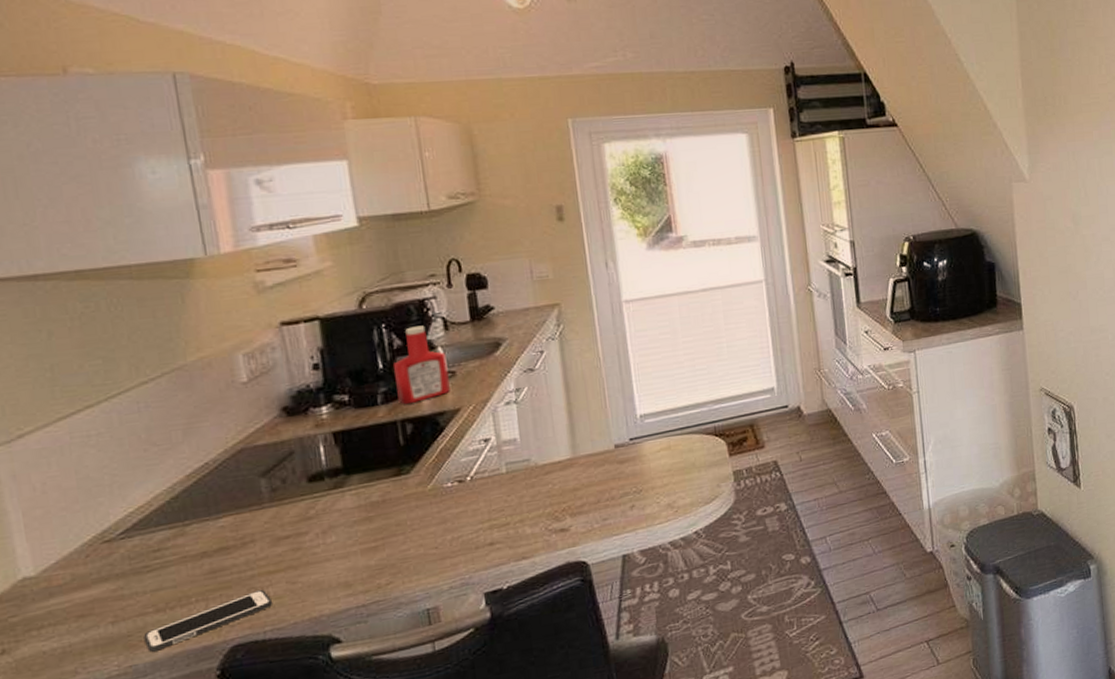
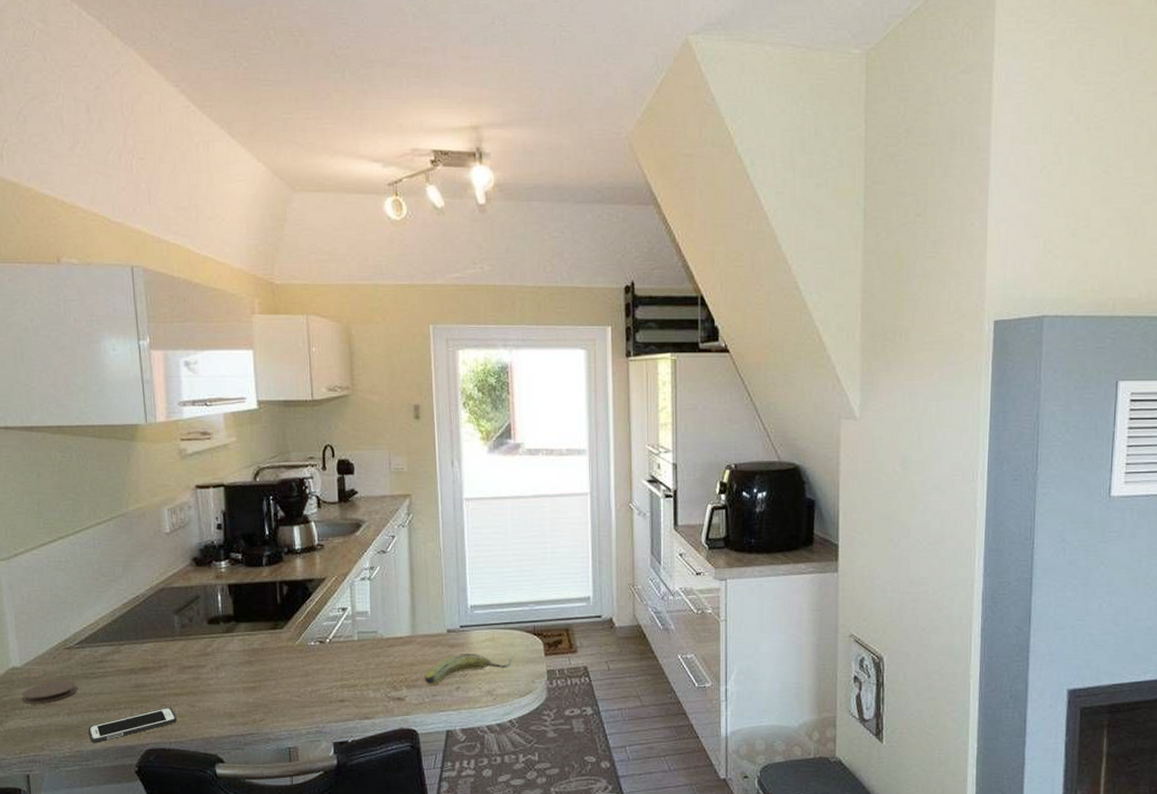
coaster: none [40,579,125,621] -> present [22,680,77,704]
ketchup bottle: present [393,325,450,404] -> none [277,501,319,568]
fruit: none [590,465,693,509] -> present [424,654,512,685]

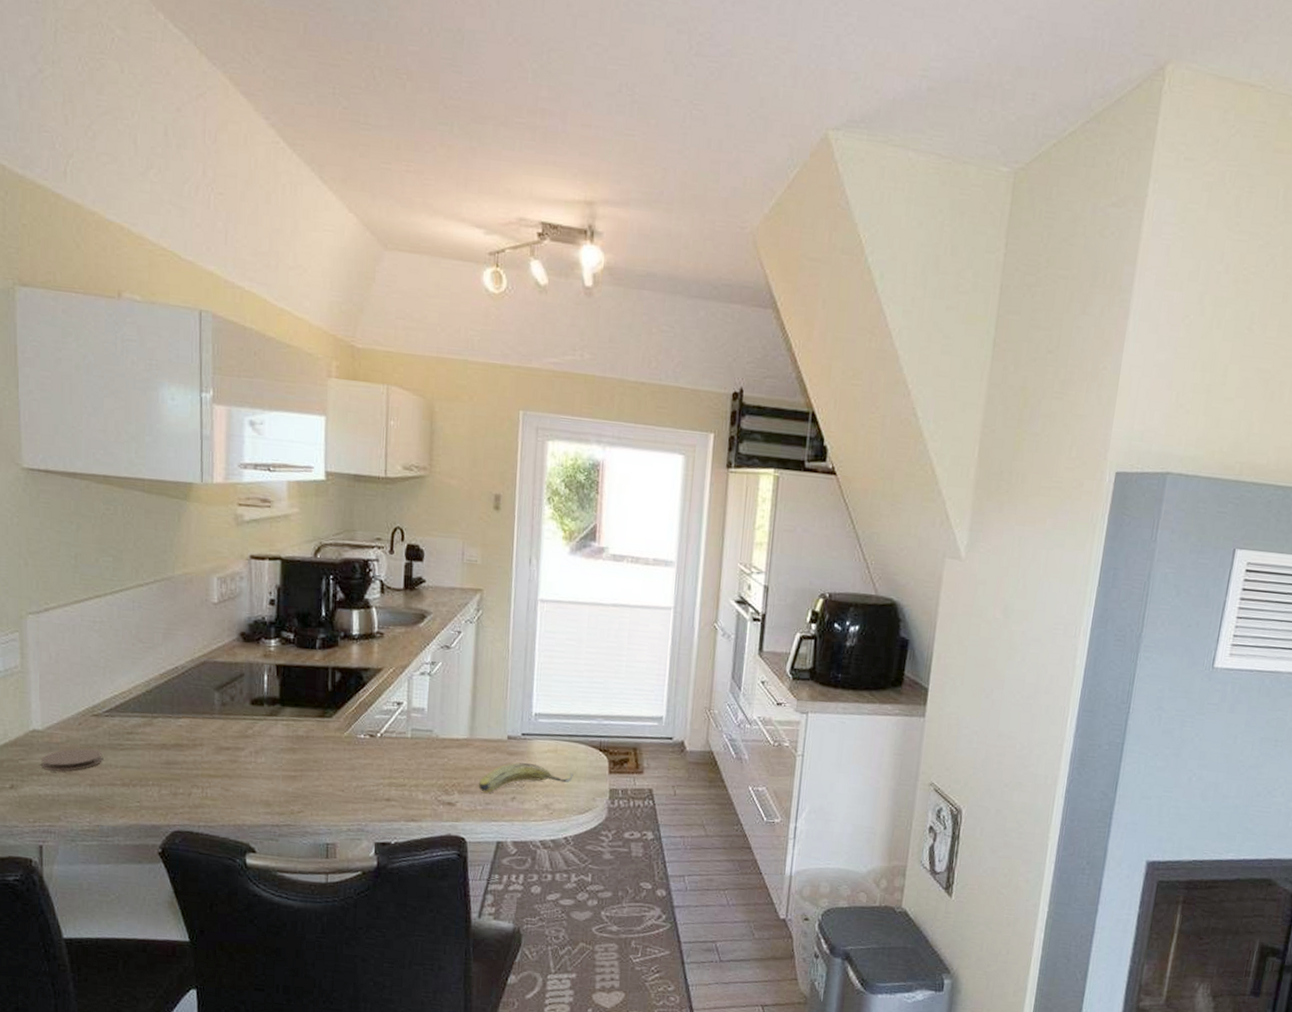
cell phone: present [88,707,177,743] -> none [111,788,208,819]

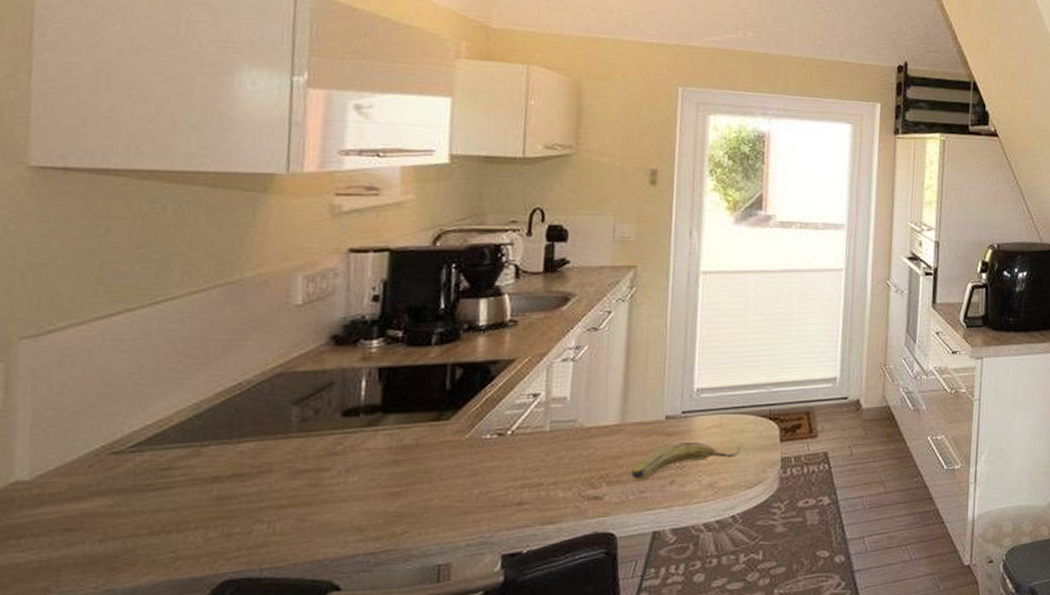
coaster: present [41,748,102,772] -> none [24,494,122,530]

